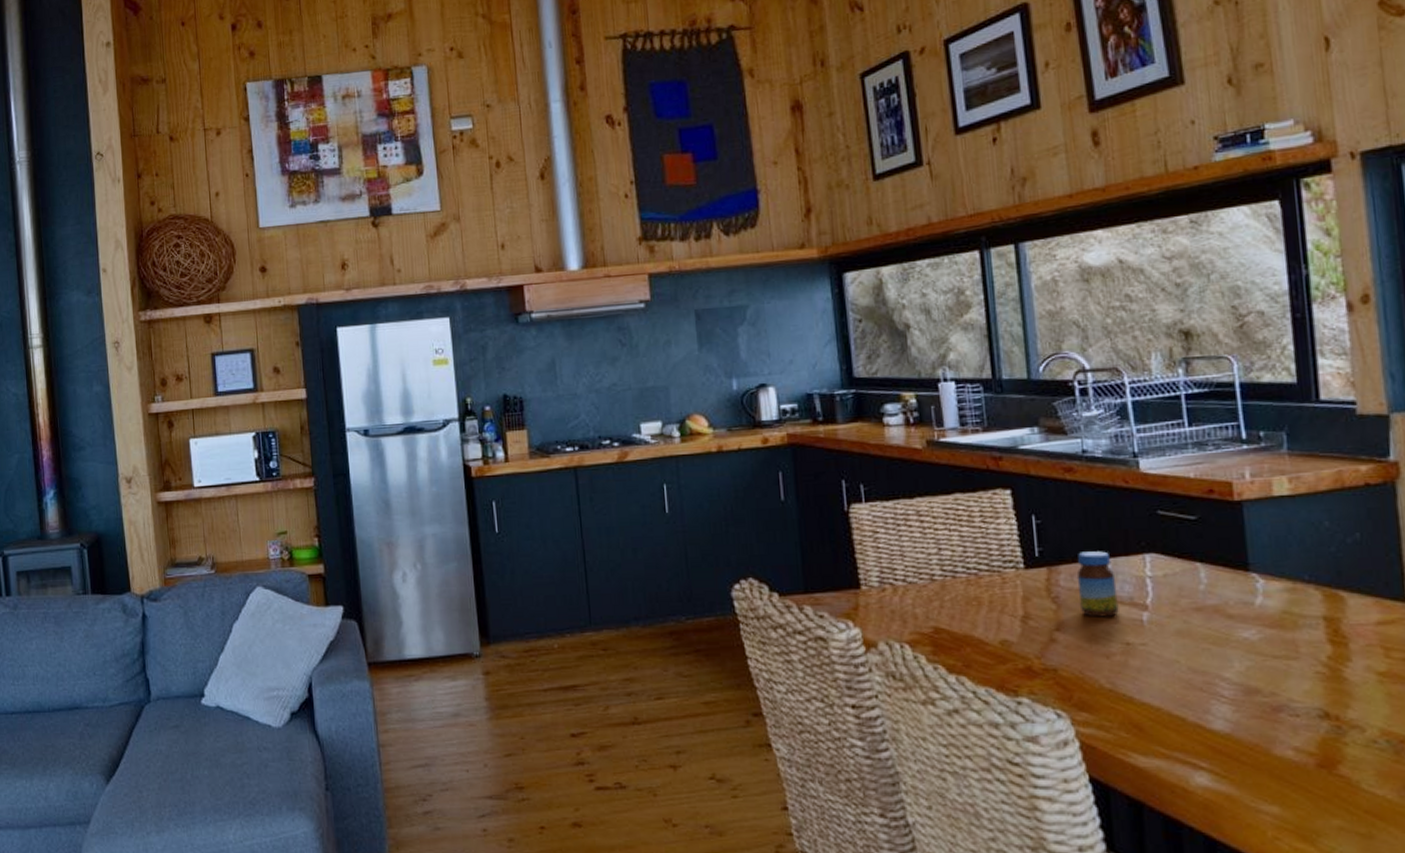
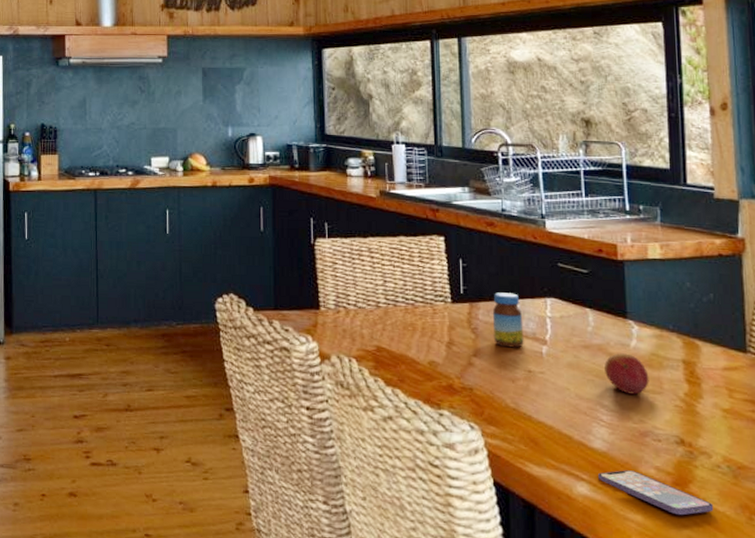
smartphone: none [1221,754,1371,803] -> present [598,470,714,516]
fruit: none [1223,613,1282,663] -> present [605,353,649,395]

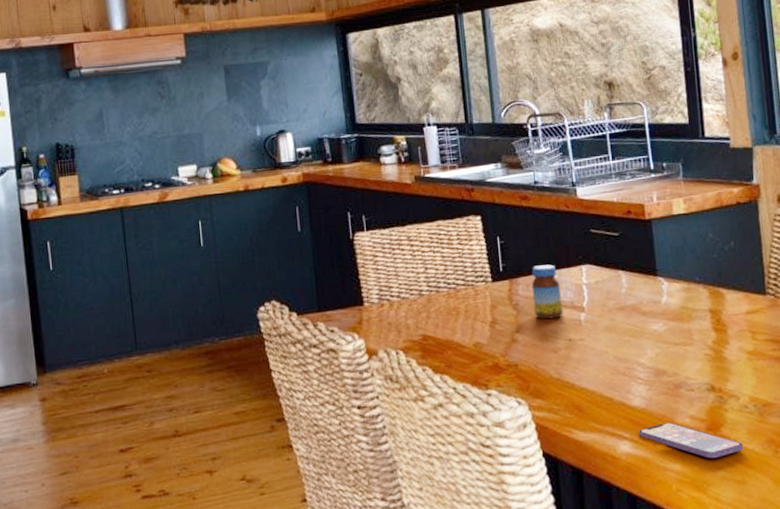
fruit: present [605,353,649,395] -> none [639,310,681,350]

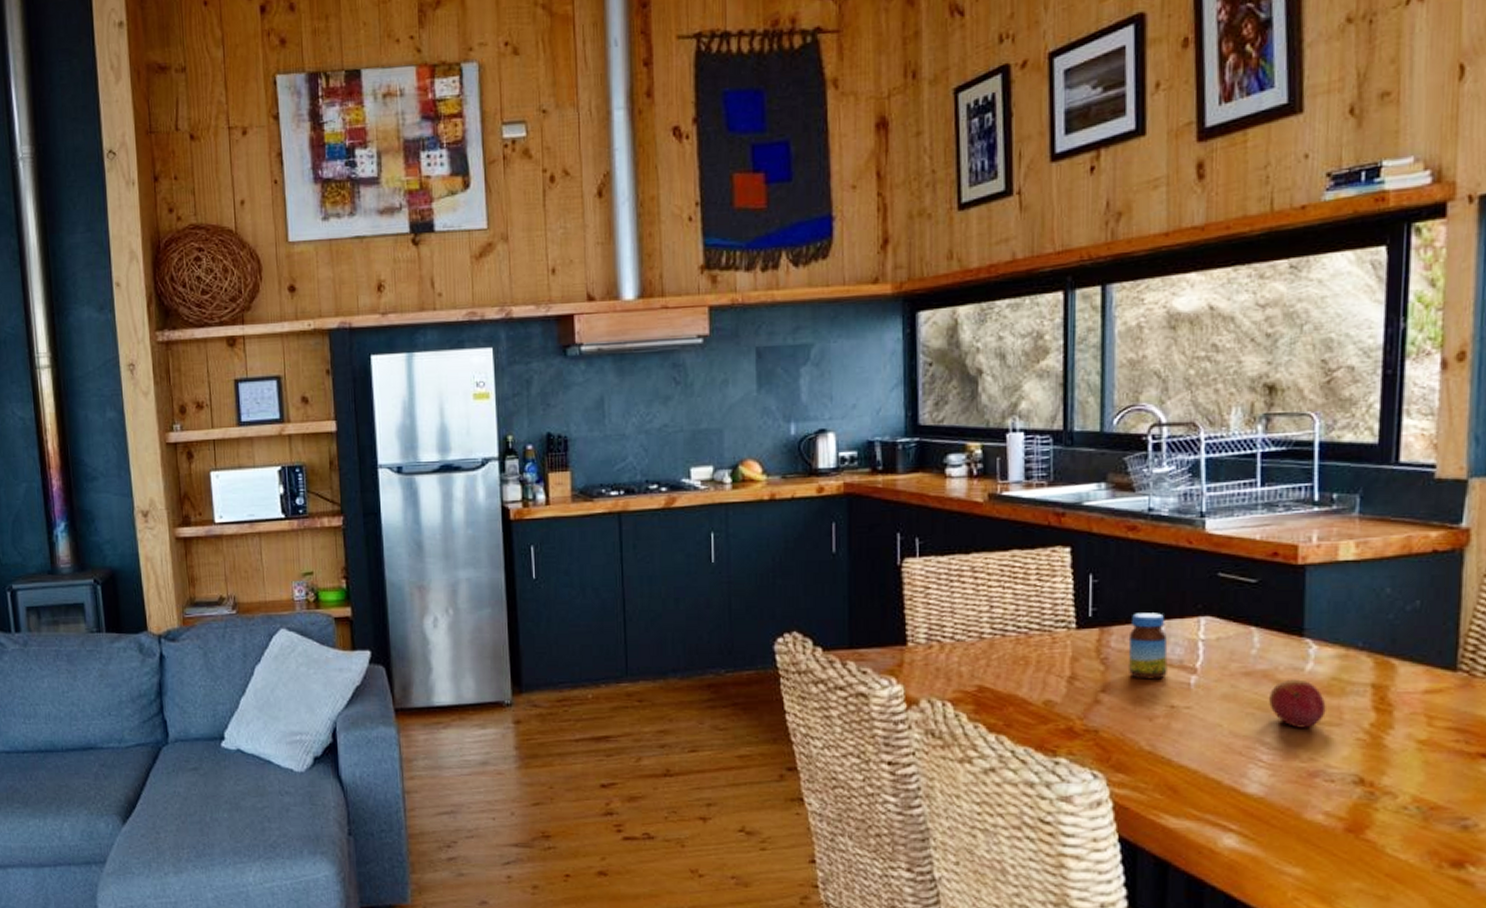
fruit: none [639,310,681,350] -> present [1269,679,1326,728]
smartphone: present [639,422,744,459] -> none [1251,817,1394,866]

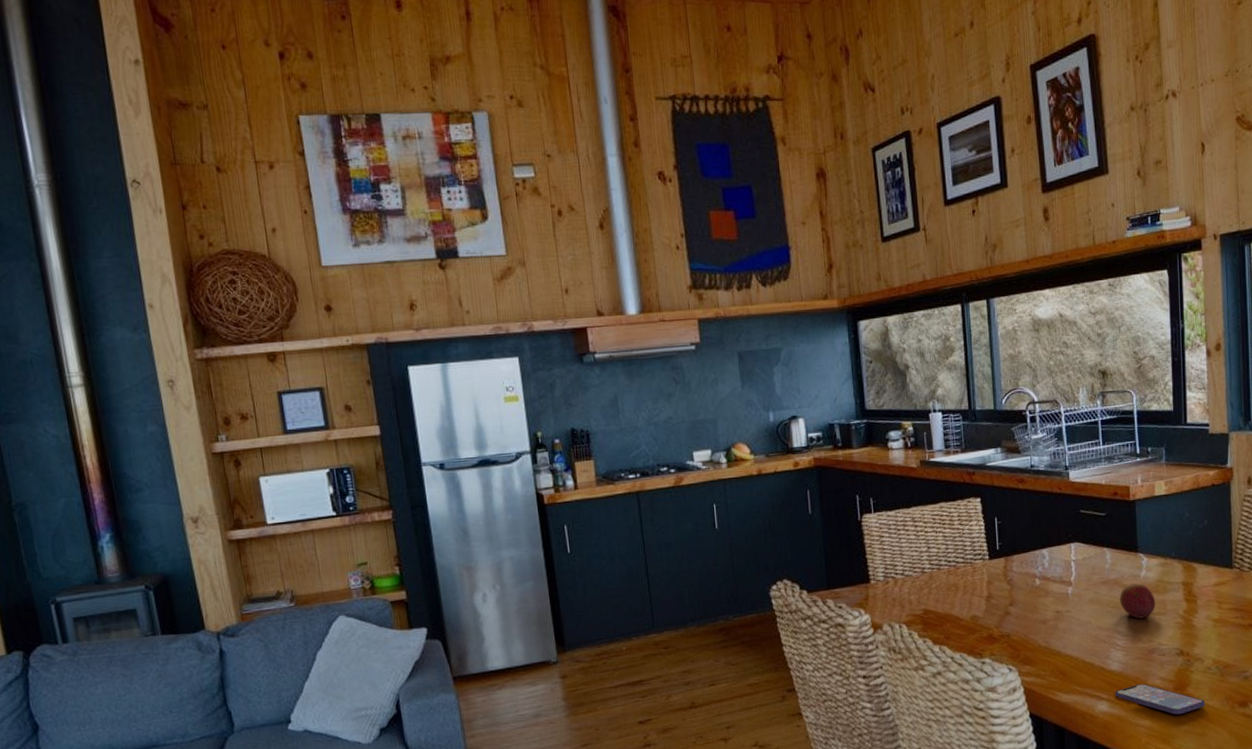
jar: present [1128,613,1168,680] -> none [1025,543,1053,594]
smartphone: none [1251,817,1394,866] -> present [1115,684,1205,715]

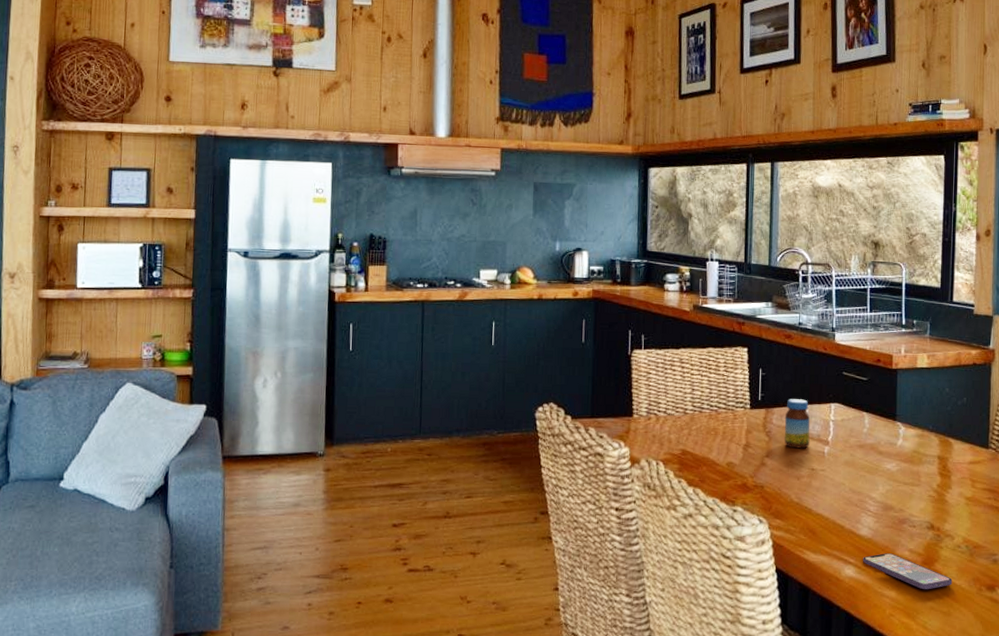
jar: none [1025,543,1053,594] -> present [784,399,810,449]
fruit: present [1120,583,1156,619] -> none [875,451,910,487]

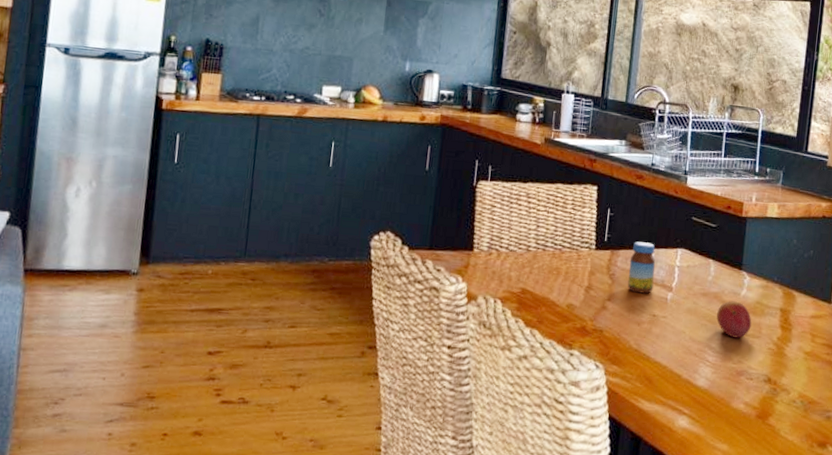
smartphone: present [863,553,953,590] -> none [697,405,785,444]
fruit: none [875,451,910,487] -> present [716,301,752,338]

